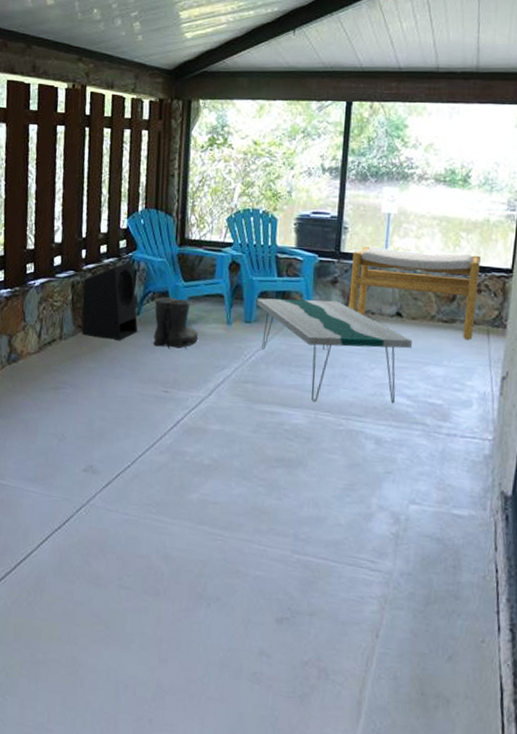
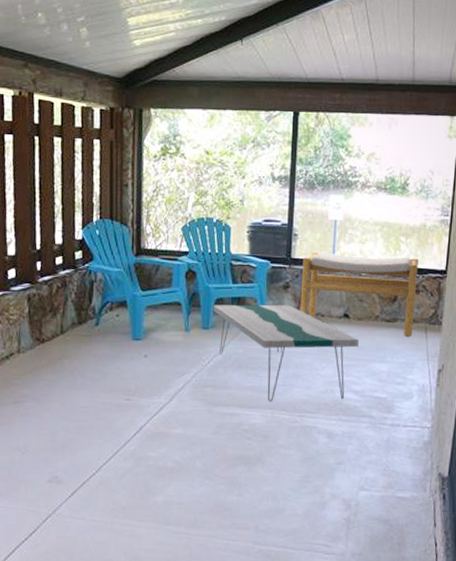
speaker: present [81,262,138,340] -> none [39,273,98,351]
boots: present [152,297,199,349] -> none [112,307,158,357]

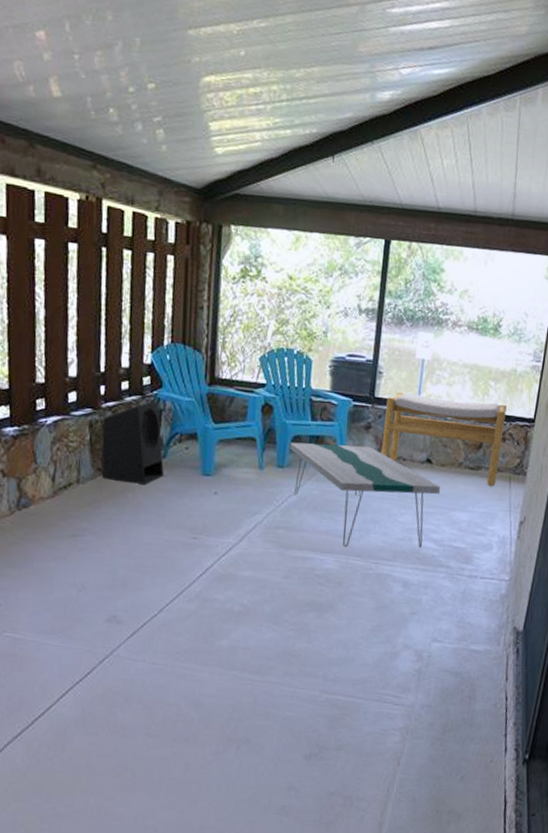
speaker: none [39,273,98,351] -> present [101,401,165,484]

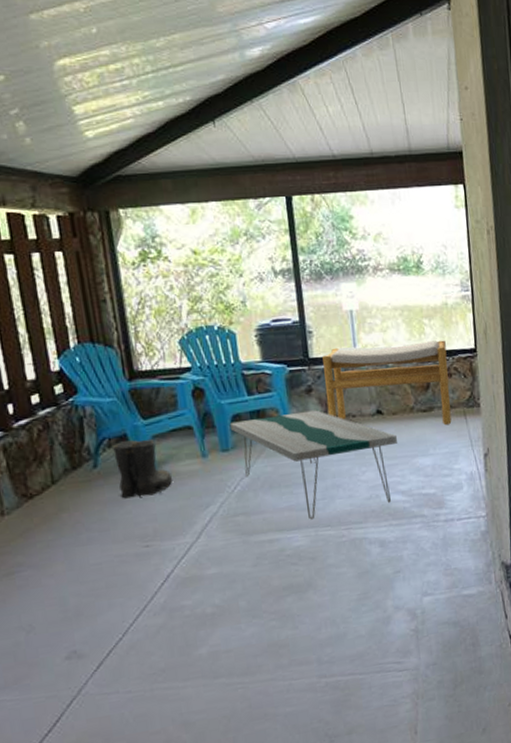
speaker: present [101,401,165,484] -> none [17,409,100,505]
boots: none [180,439,229,494] -> present [113,439,173,499]

